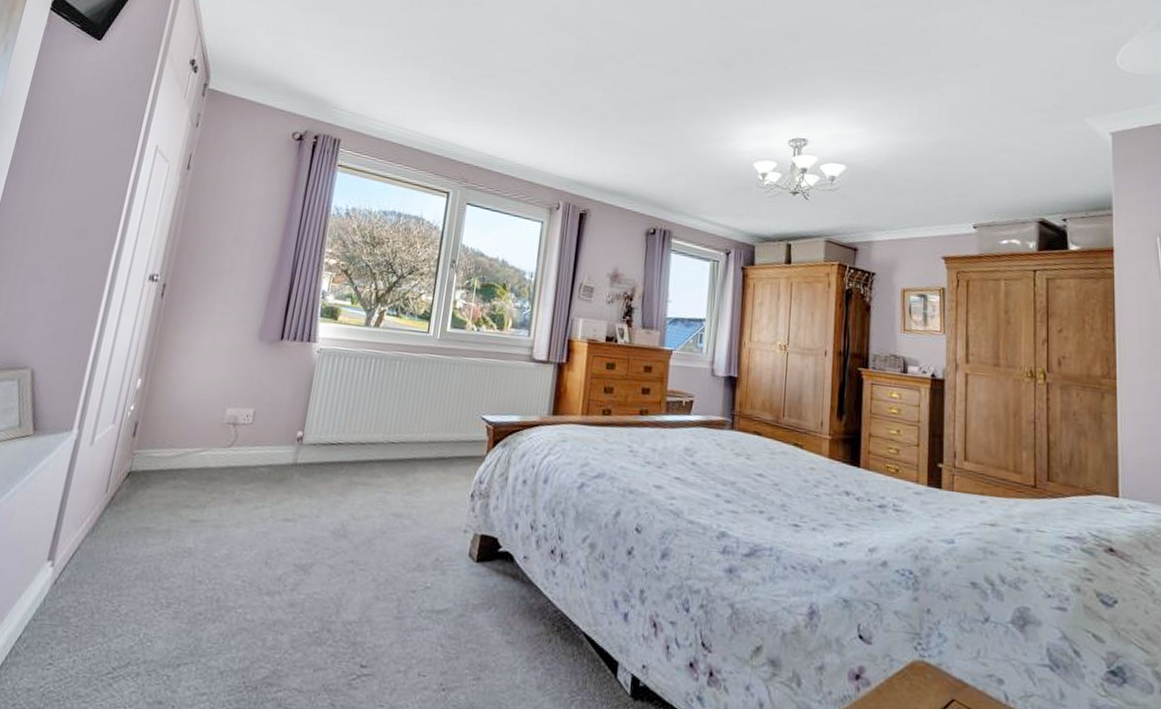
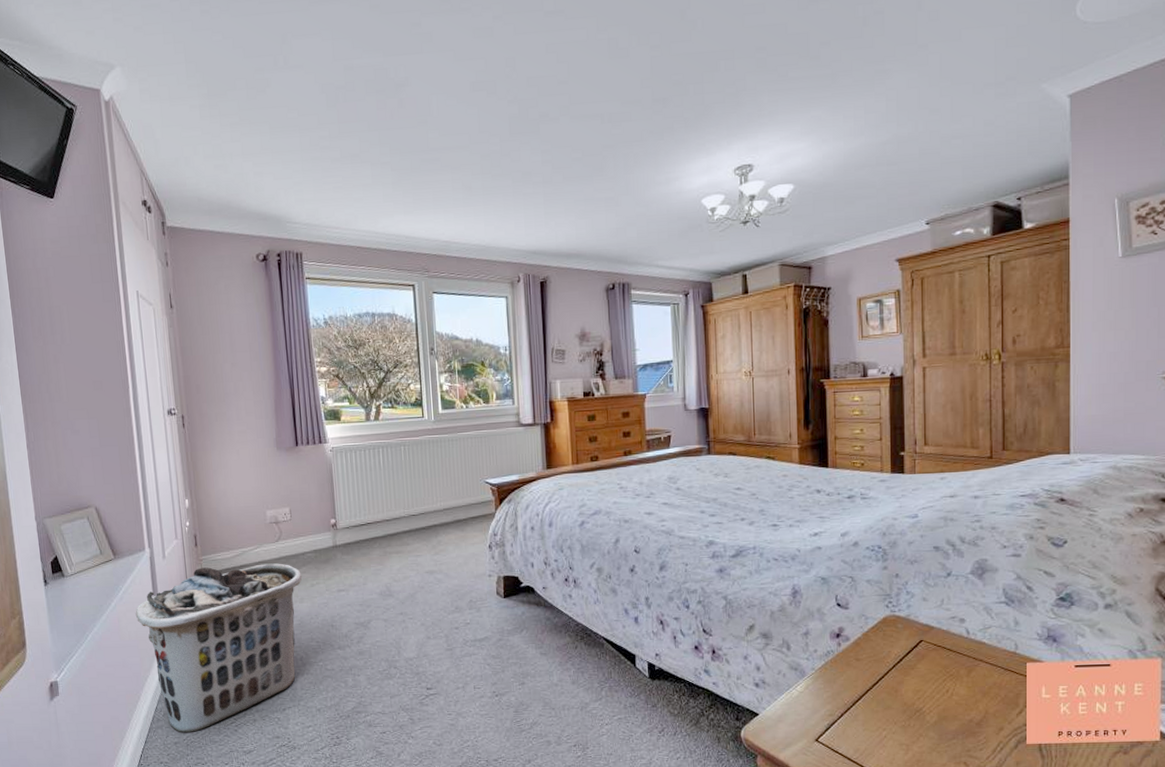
clothes hamper: none [28,463,247,678] -> present [135,563,302,732]

